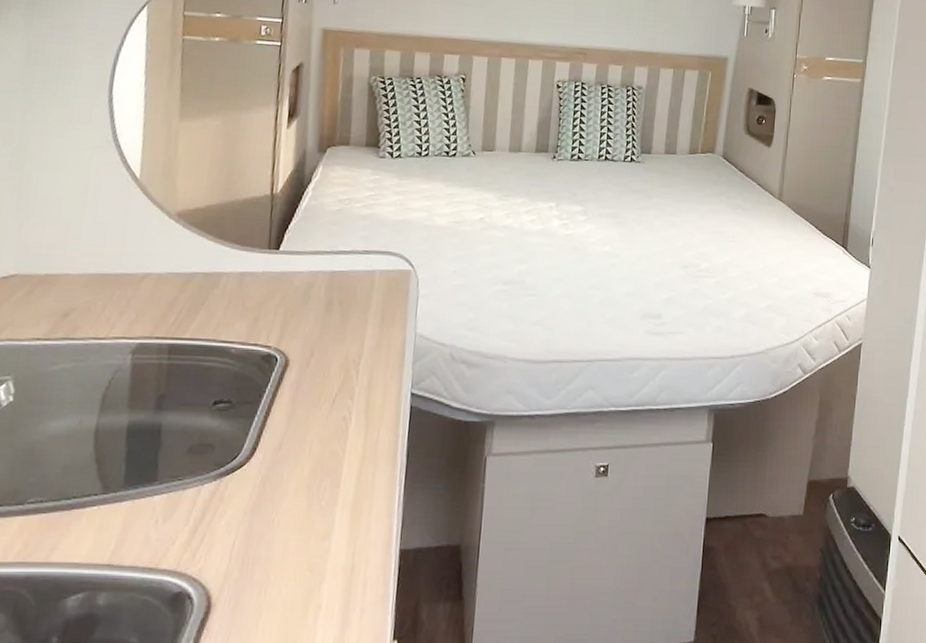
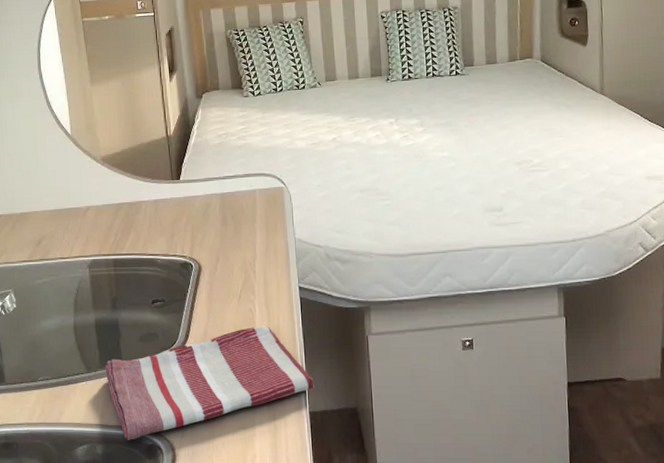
dish towel: none [129,438,411,587] -> present [105,325,314,440]

